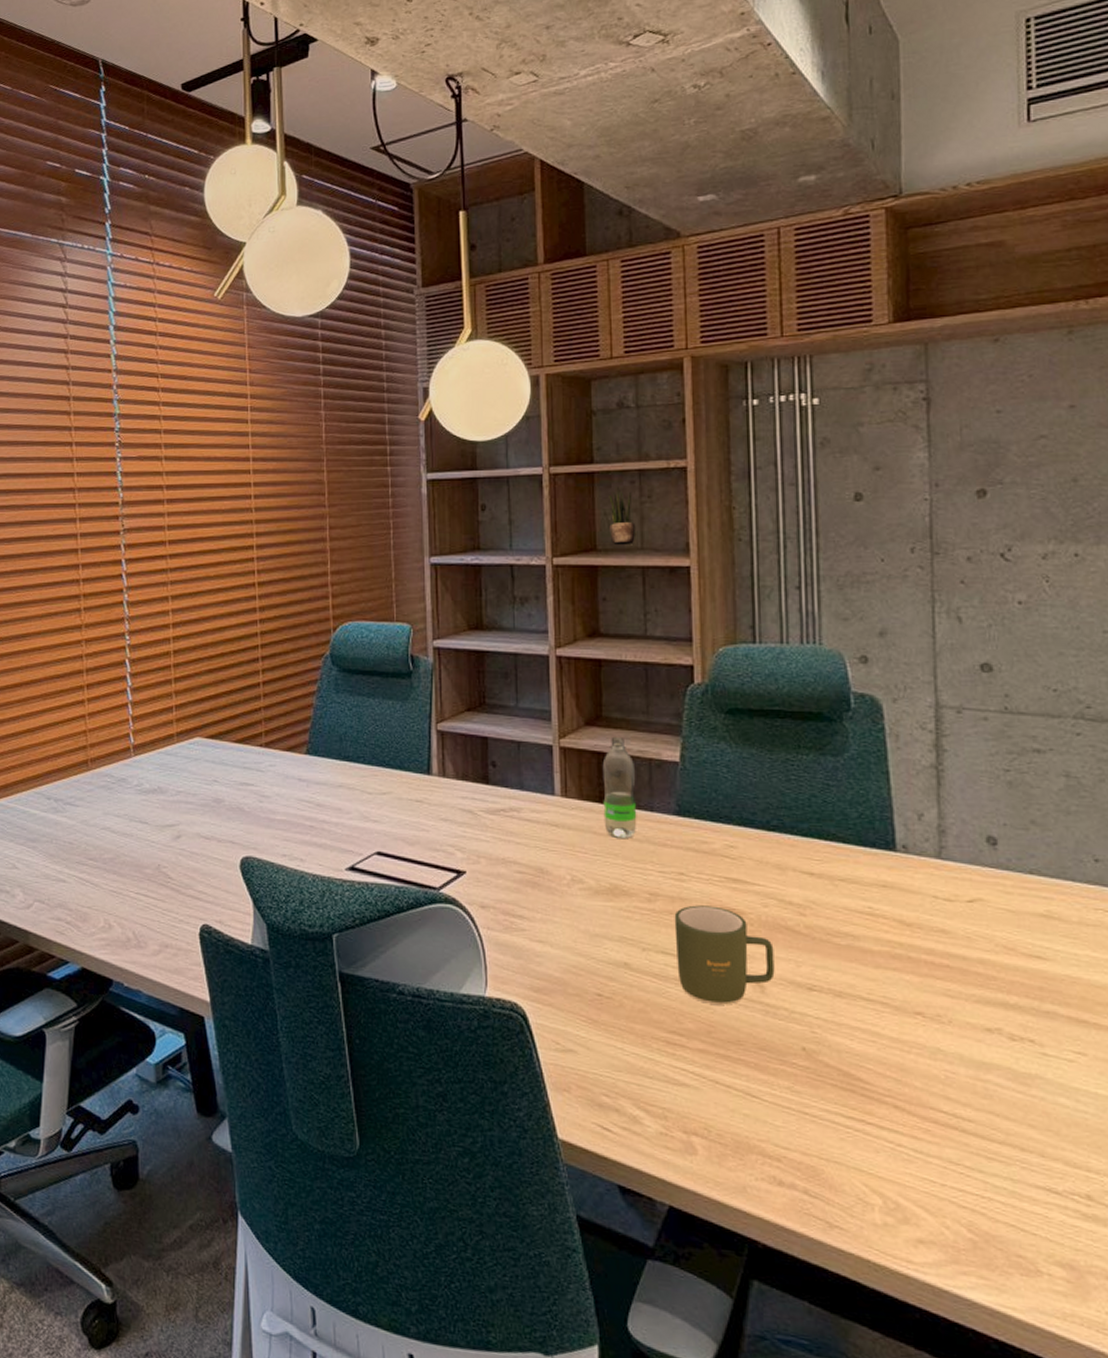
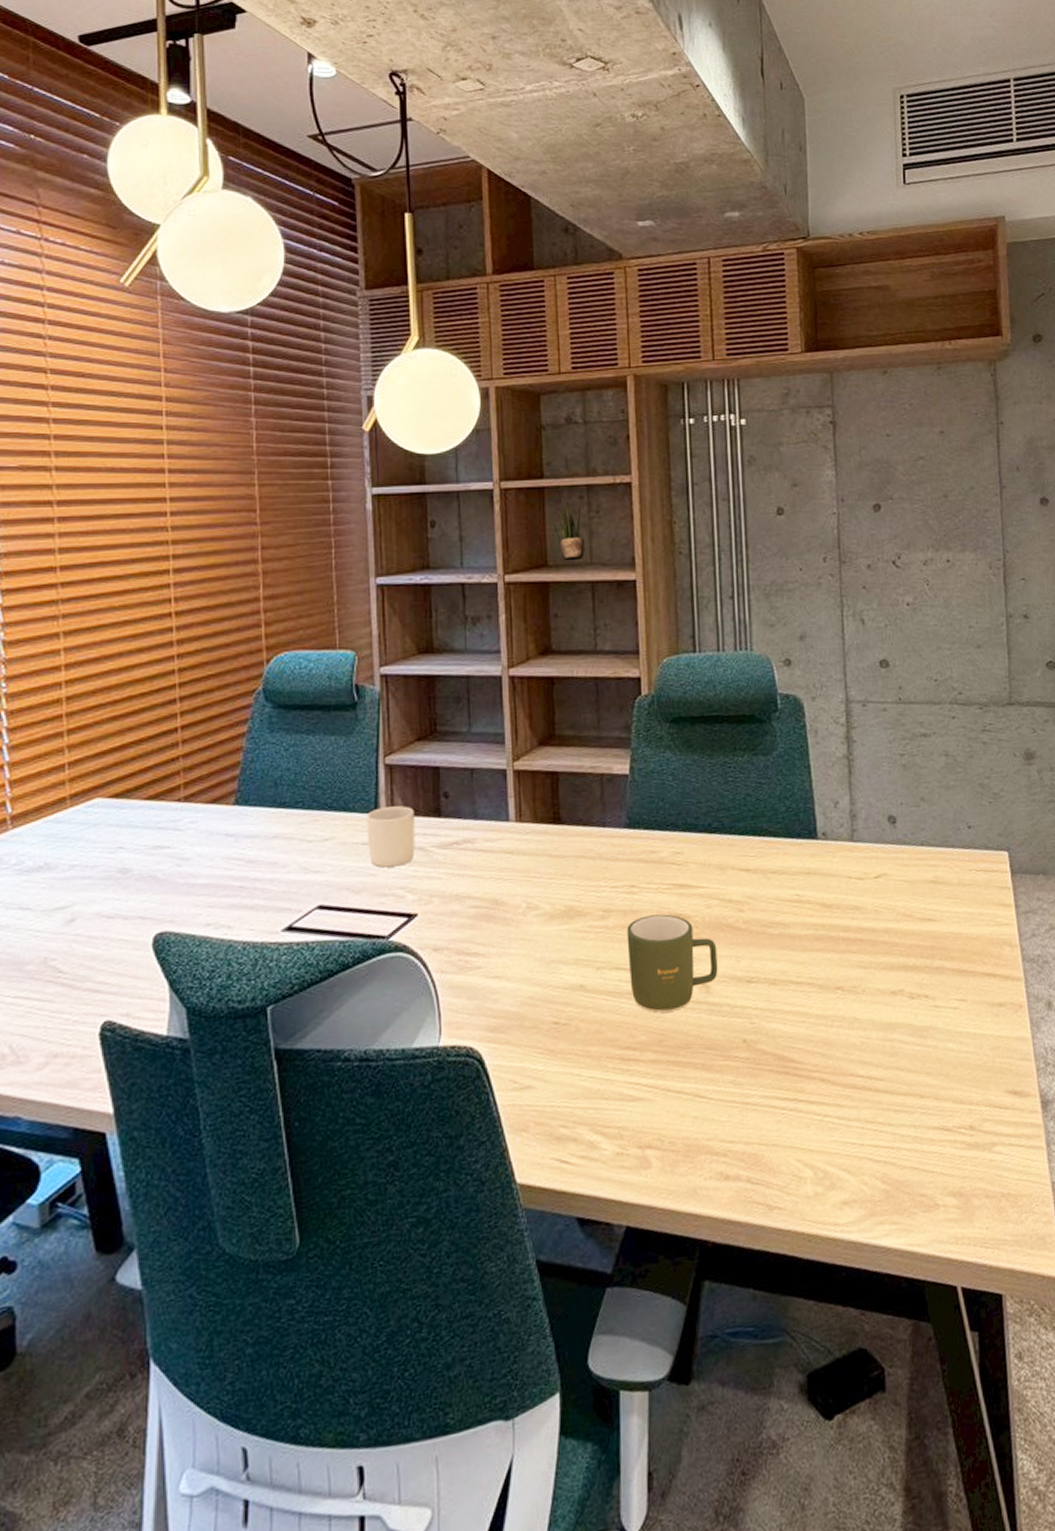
mug: none [419,769,464,825] -> present [366,806,415,868]
bottle: present [602,736,637,838] -> none [556,754,590,858]

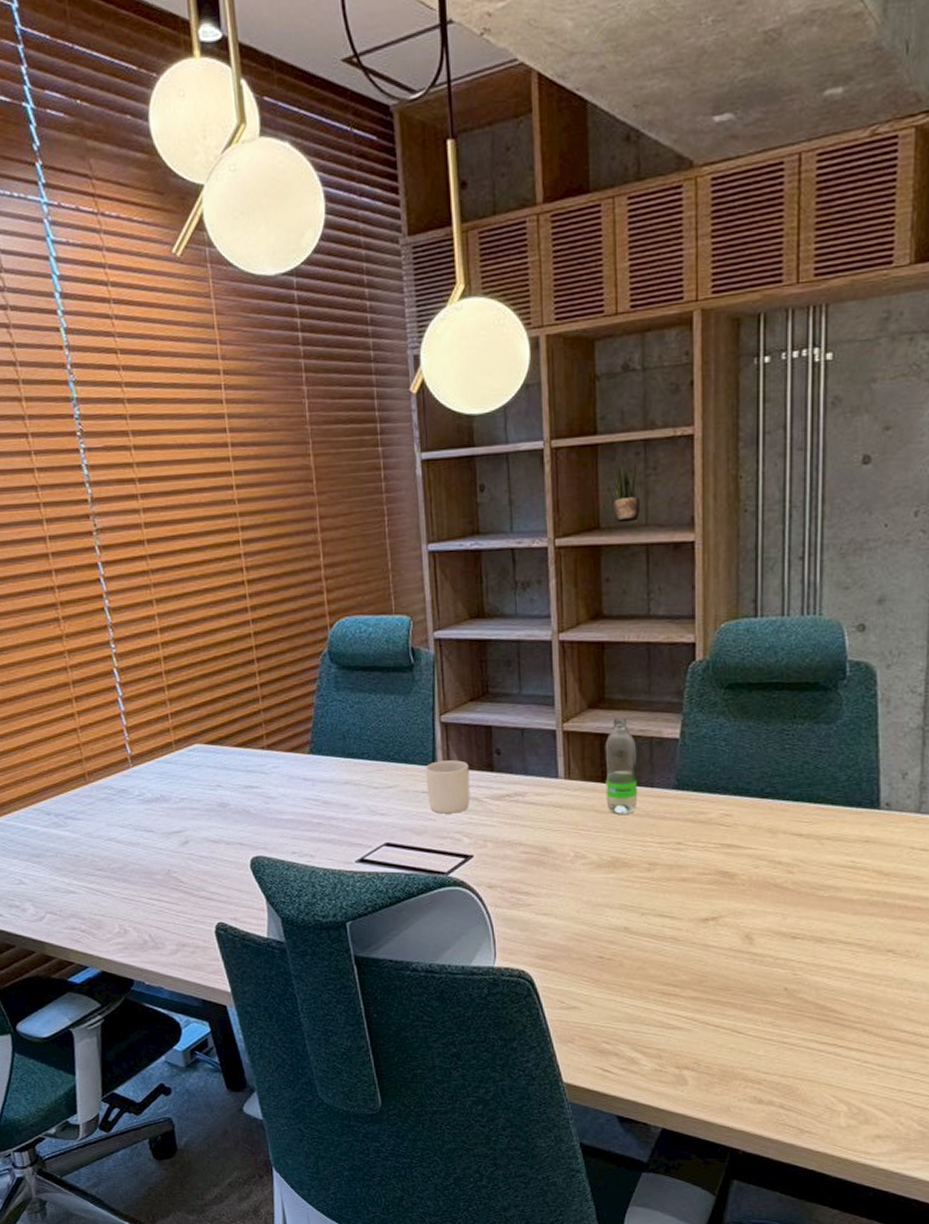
bottle: none [556,754,590,858] -> present [605,717,638,814]
mug: present [626,914,718,1013] -> none [671,870,763,957]

